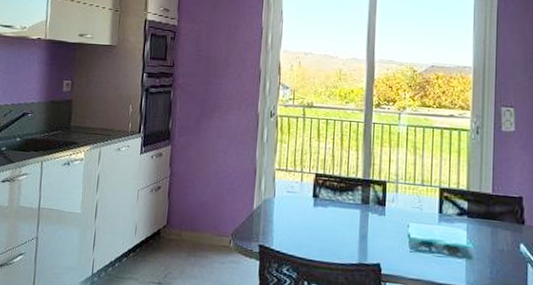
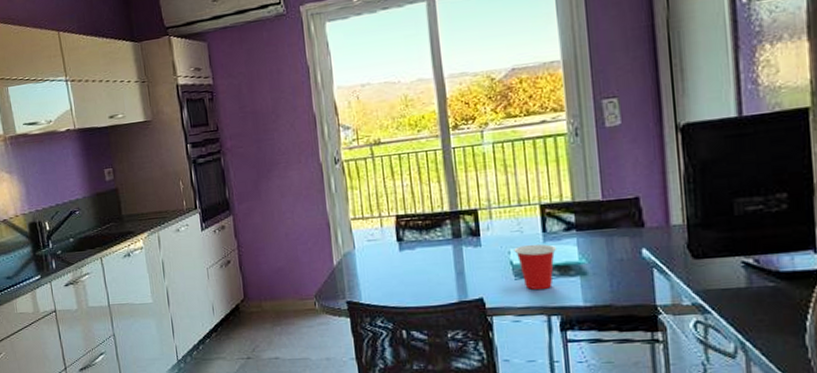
cup: none [412,222,450,266] -> present [513,244,557,290]

